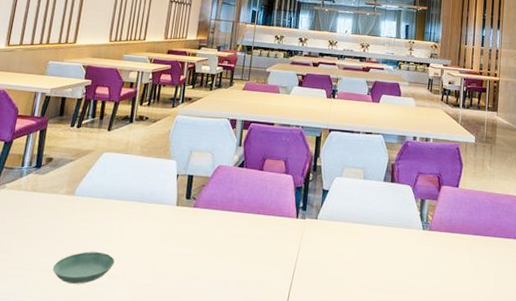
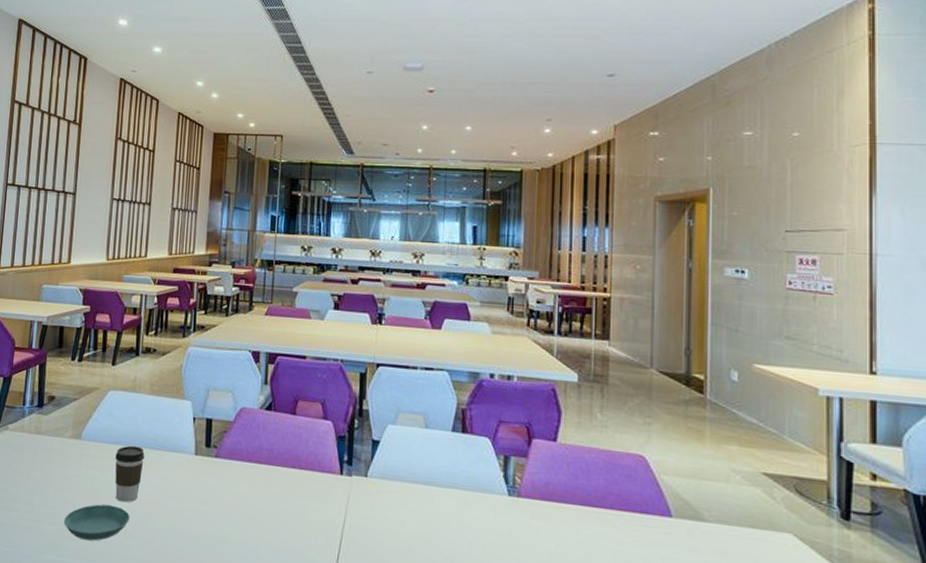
coffee cup: none [102,199,132,249] -> present [115,445,145,503]

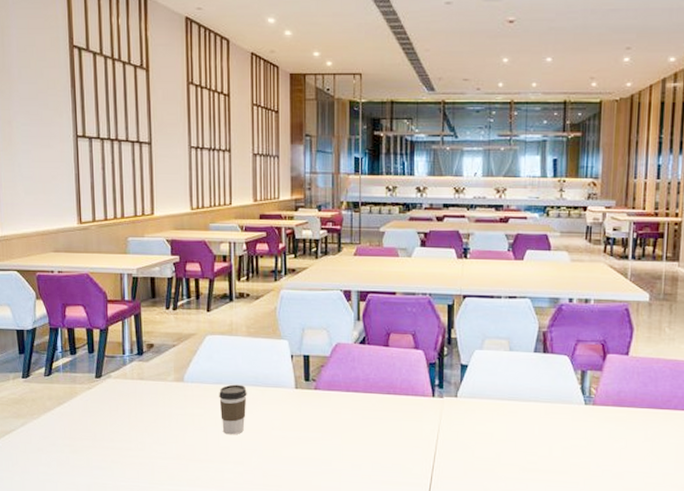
saucer: present [64,504,130,541] -> none [176,438,238,470]

